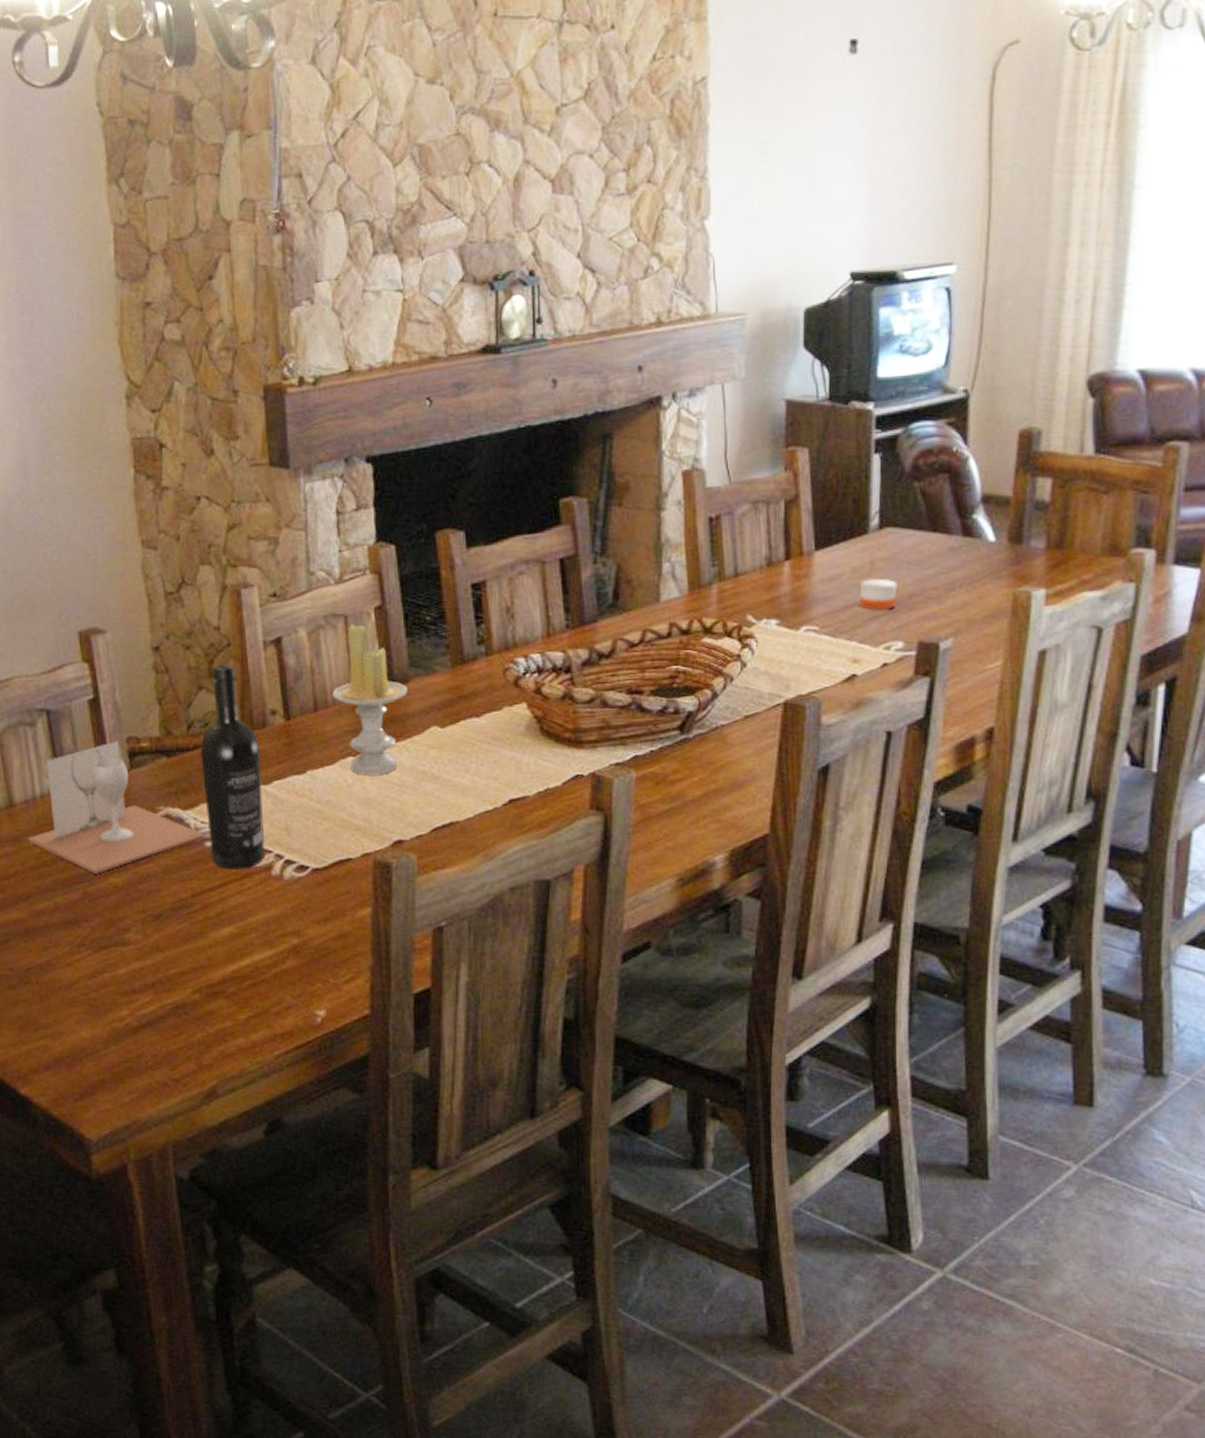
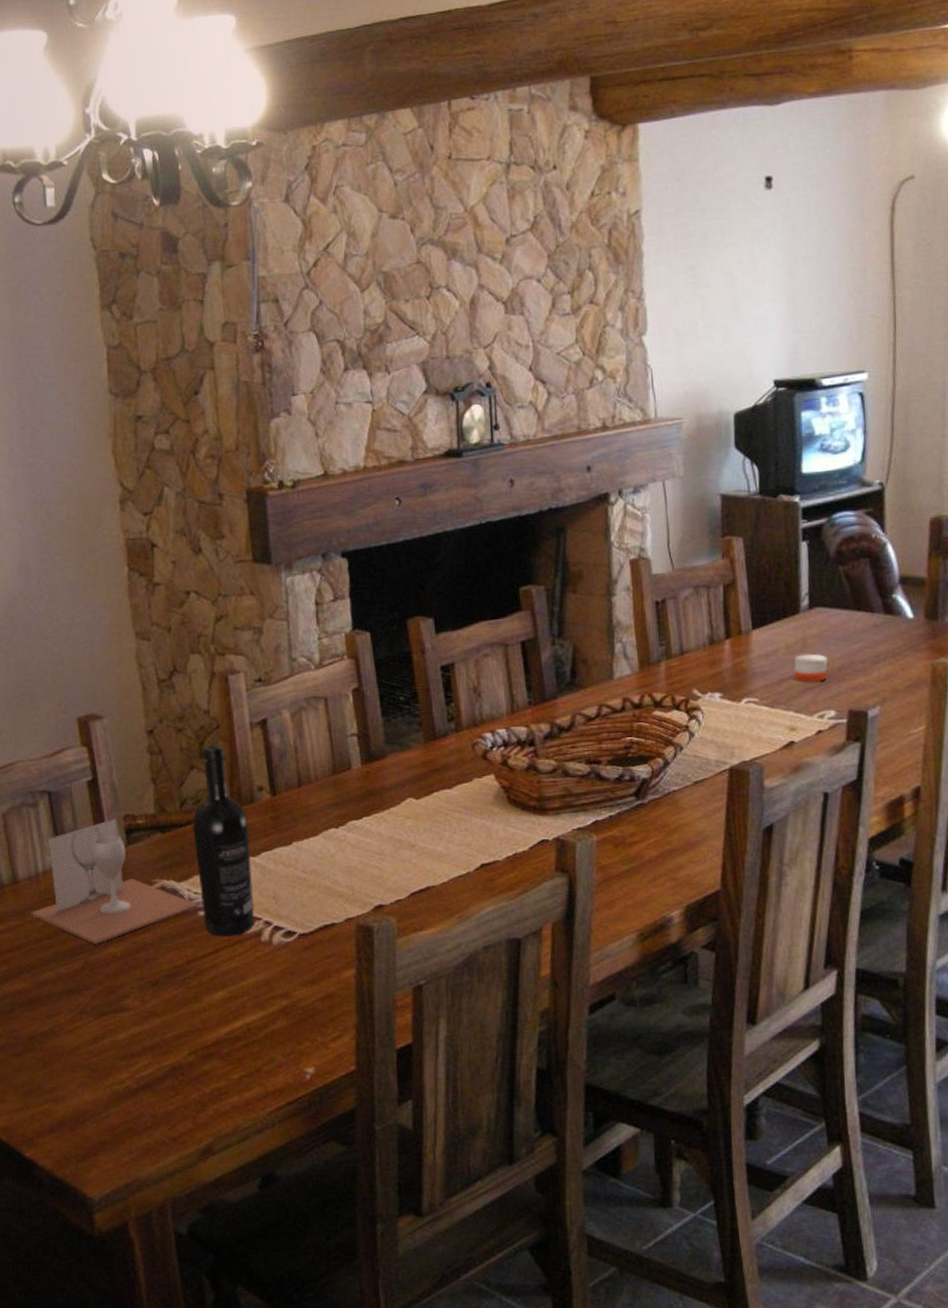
candle: present [332,624,408,775] -> none [314,705,384,845]

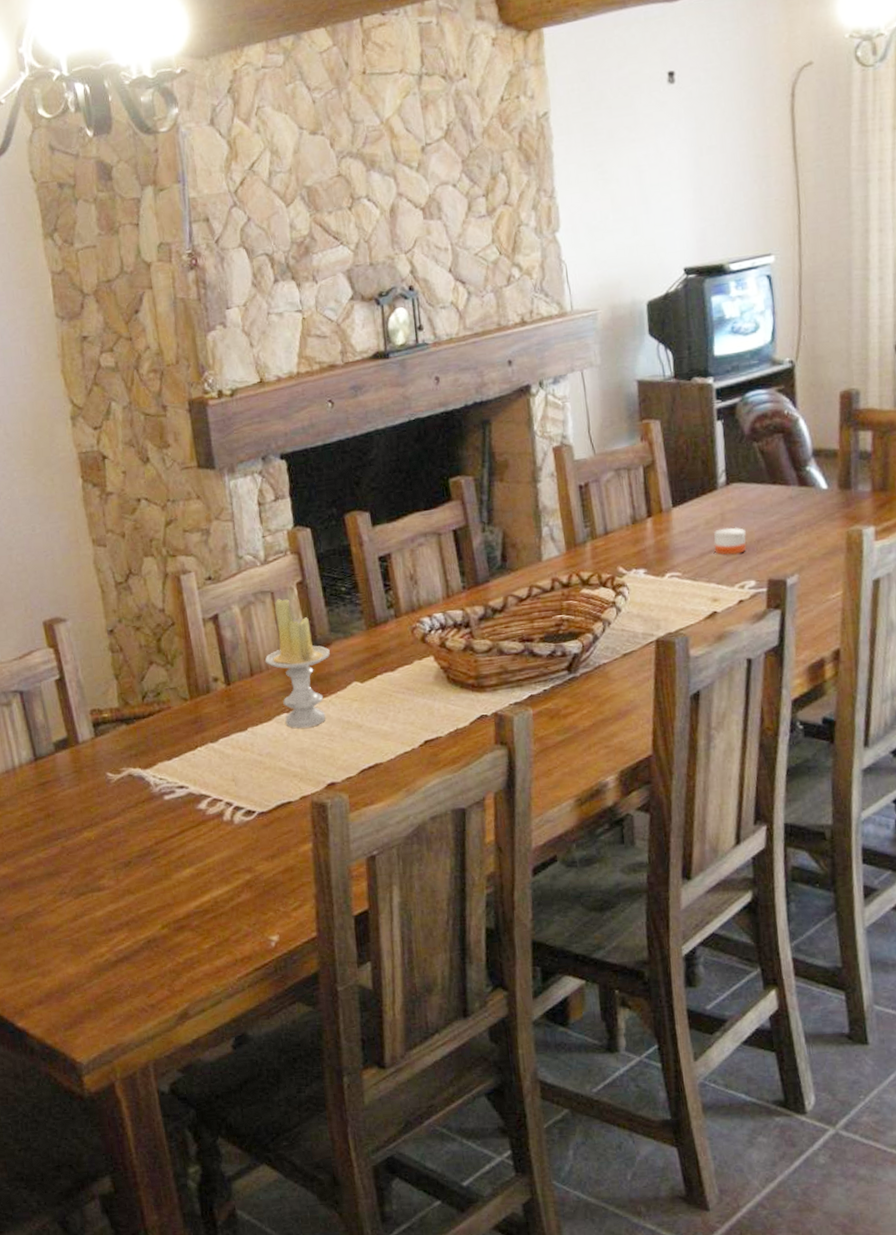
wine glass: present [31,818,199,944] -> none [10,713,164,830]
wine bottle: present [192,745,254,937] -> none [154,640,216,818]
candle: none [314,705,384,845] -> present [265,599,330,728]

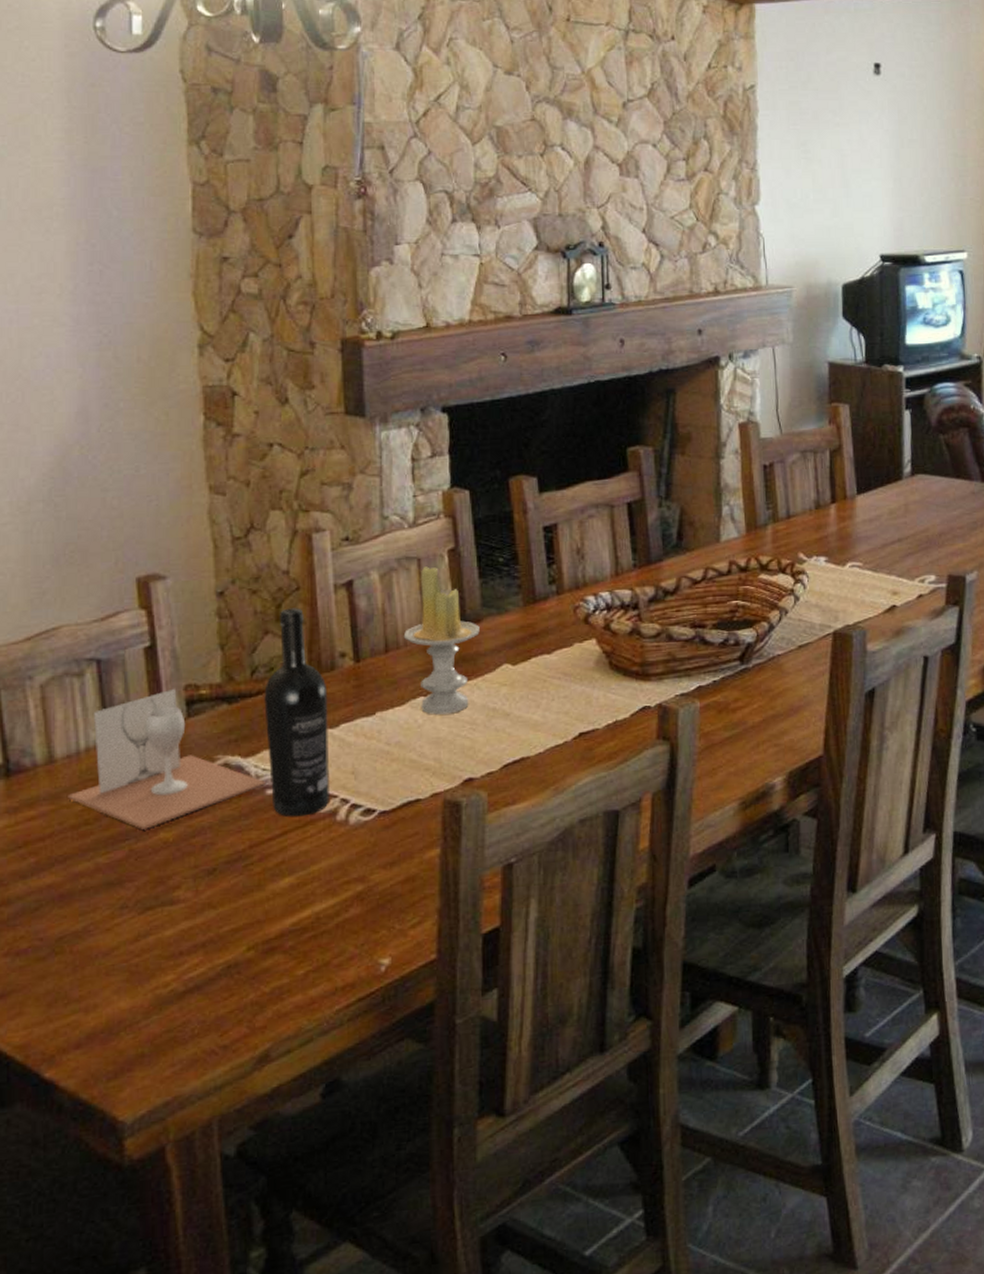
wine glass: none [10,713,164,830] -> present [68,688,267,829]
wine bottle: none [154,640,216,818] -> present [264,608,329,817]
candle: present [713,527,746,555] -> none [896,519,929,547]

